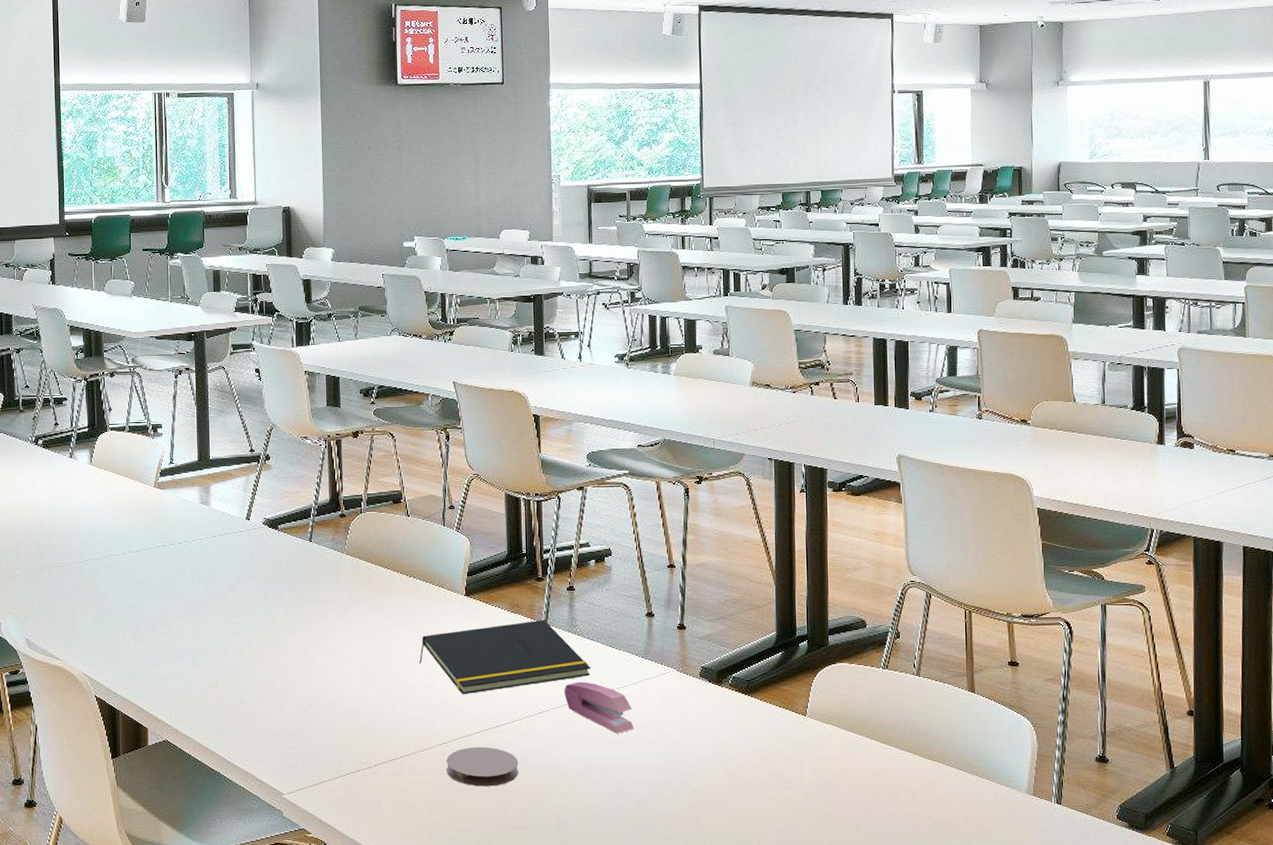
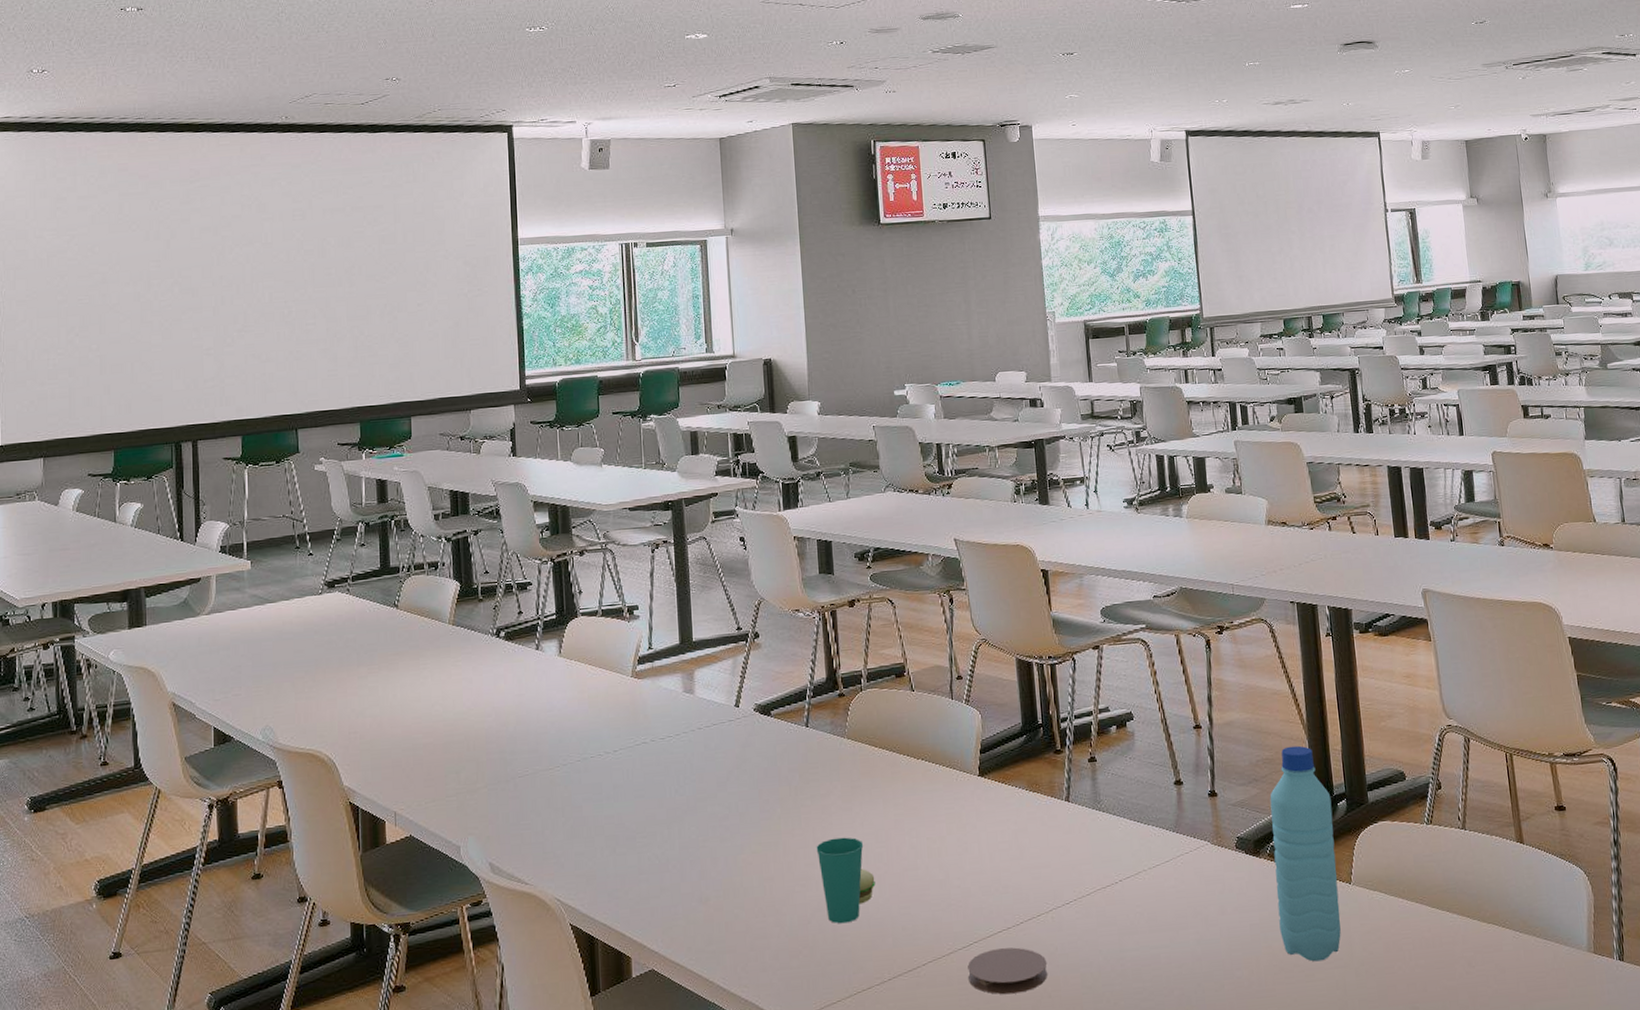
cup: none [314,640,367,715] -> present [816,837,876,924]
notepad: present [419,619,591,695] -> none [932,796,1119,890]
stapler: present [564,681,634,733] -> none [1091,863,1170,920]
water bottle: none [735,589,794,782] -> present [1270,745,1341,962]

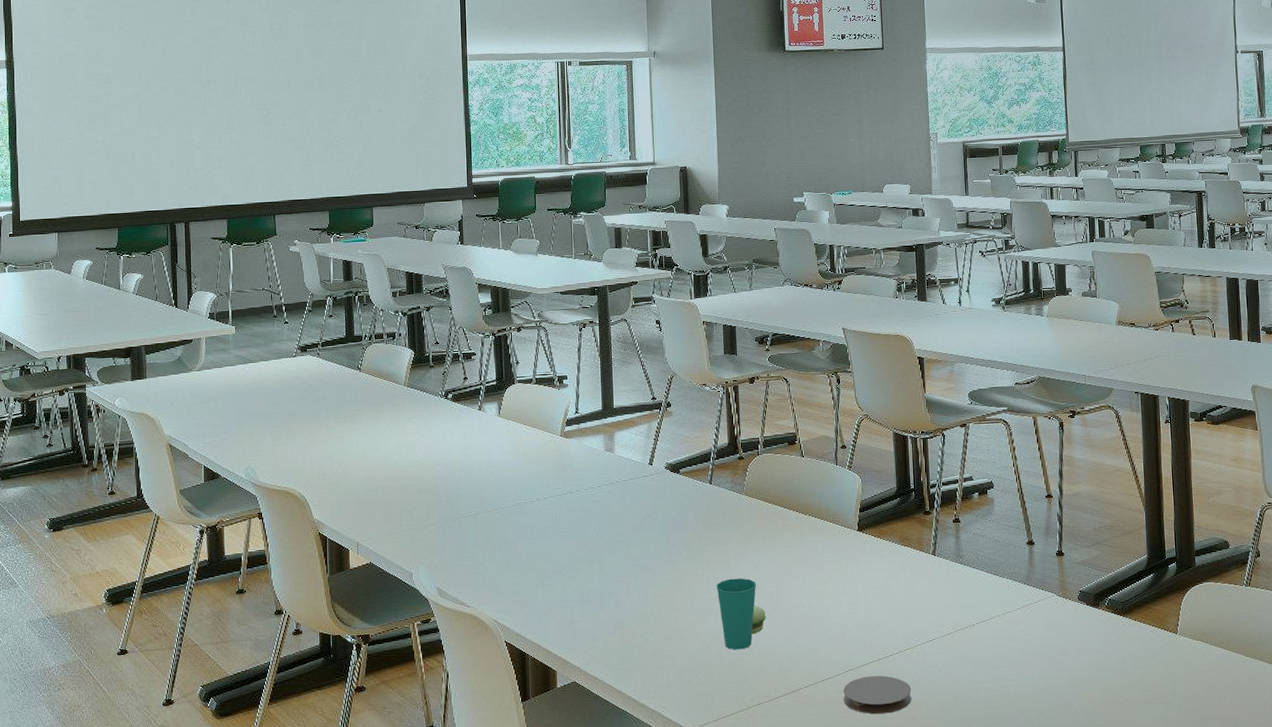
water bottle: present [1270,745,1341,962] -> none [1110,515,1167,698]

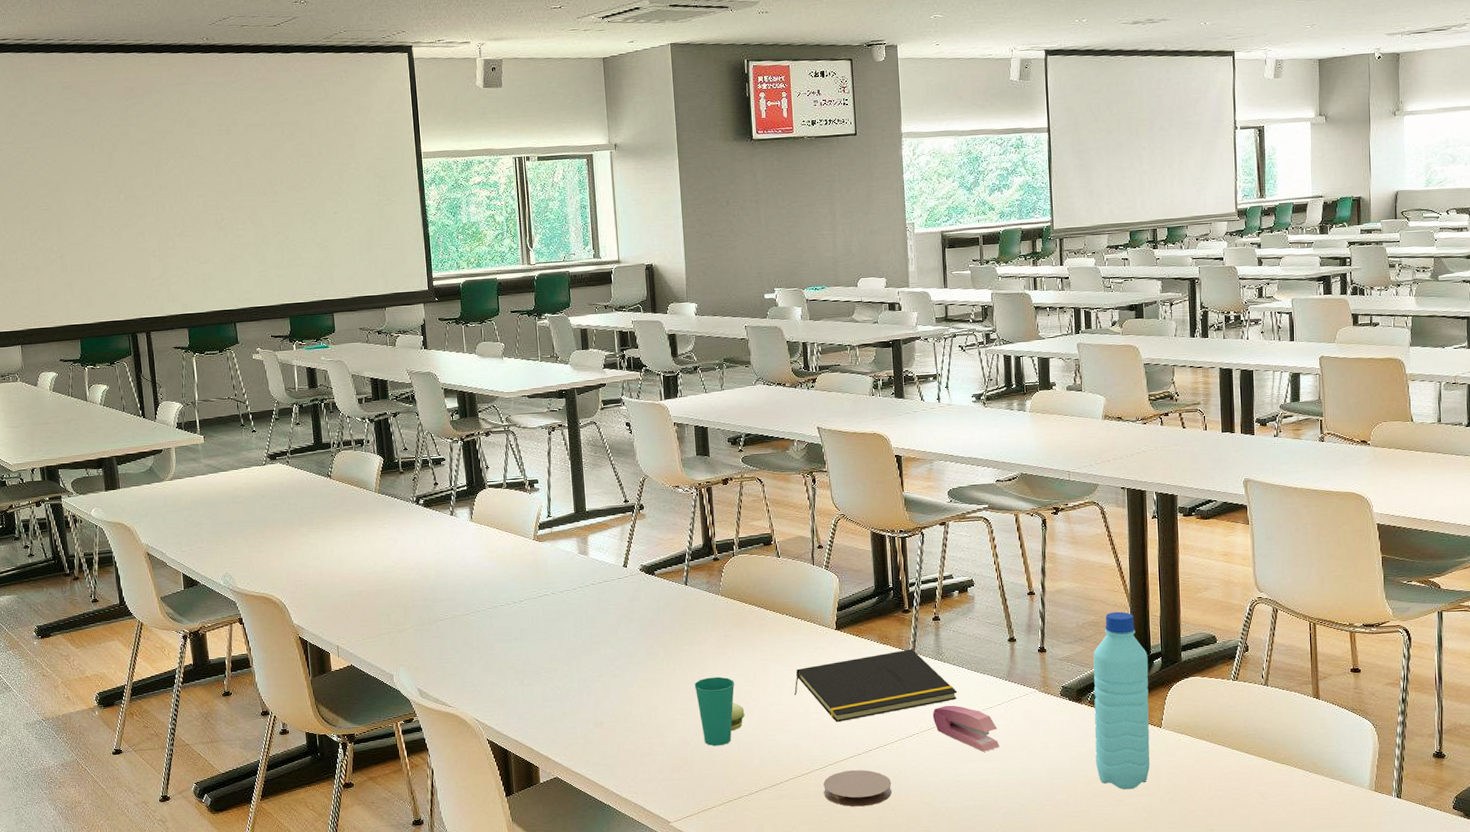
notepad: none [816,551,977,626] -> present [794,648,958,723]
stapler: none [952,609,1019,658] -> present [932,705,1000,752]
water bottle: none [1110,515,1167,698] -> present [1093,611,1150,790]

